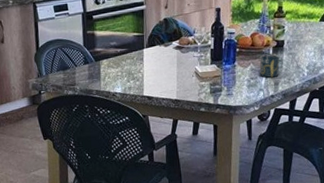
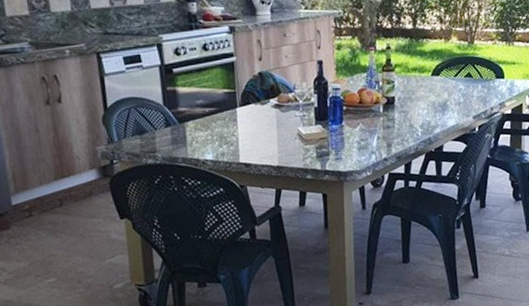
cup: present [259,56,280,78] -> none [369,114,392,139]

